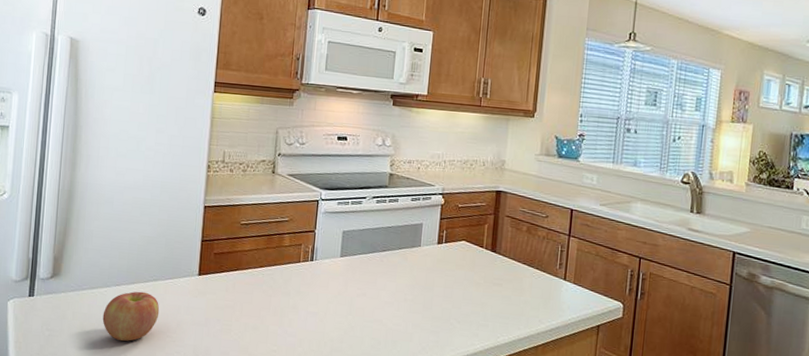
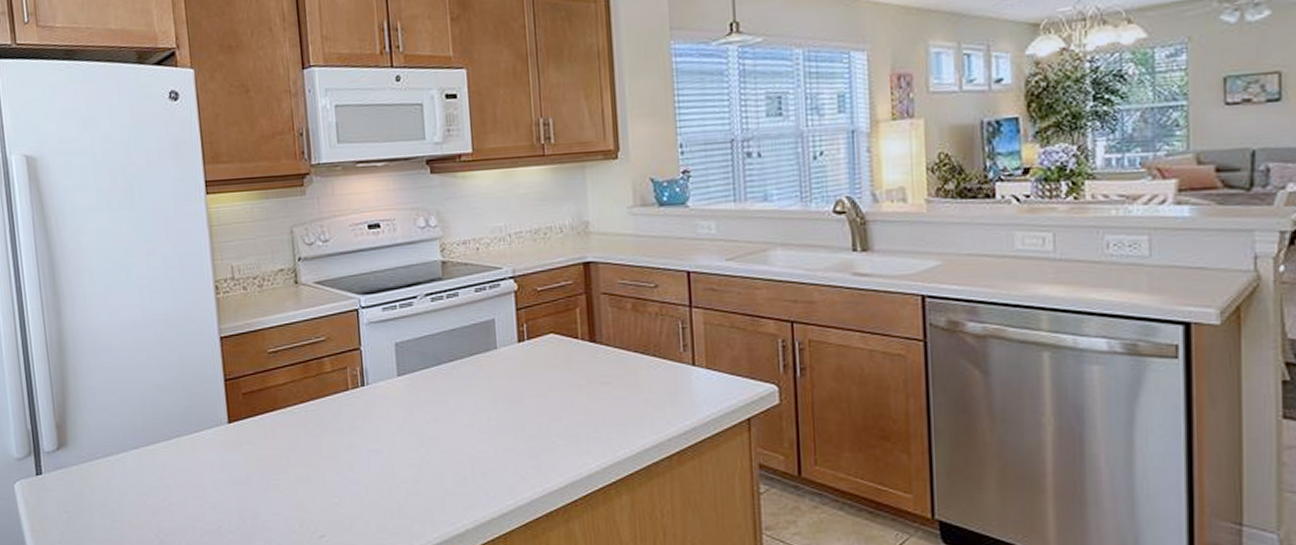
apple: present [102,291,160,342] -> none [124,452,191,515]

